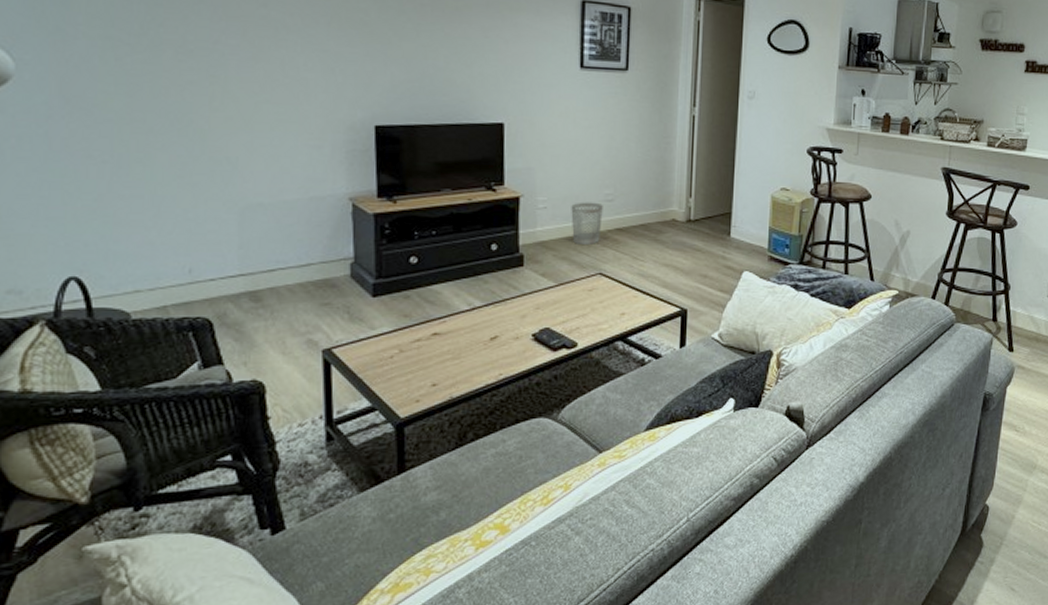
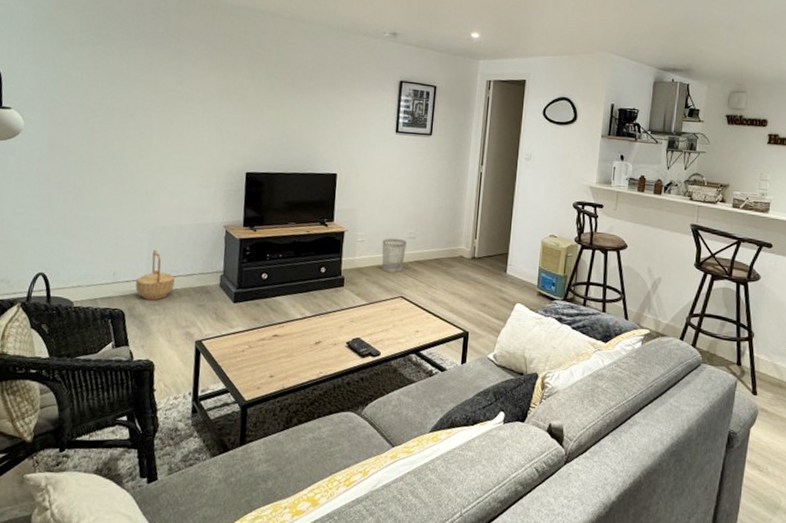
basket: none [225,235,283,302] -> present [135,249,175,300]

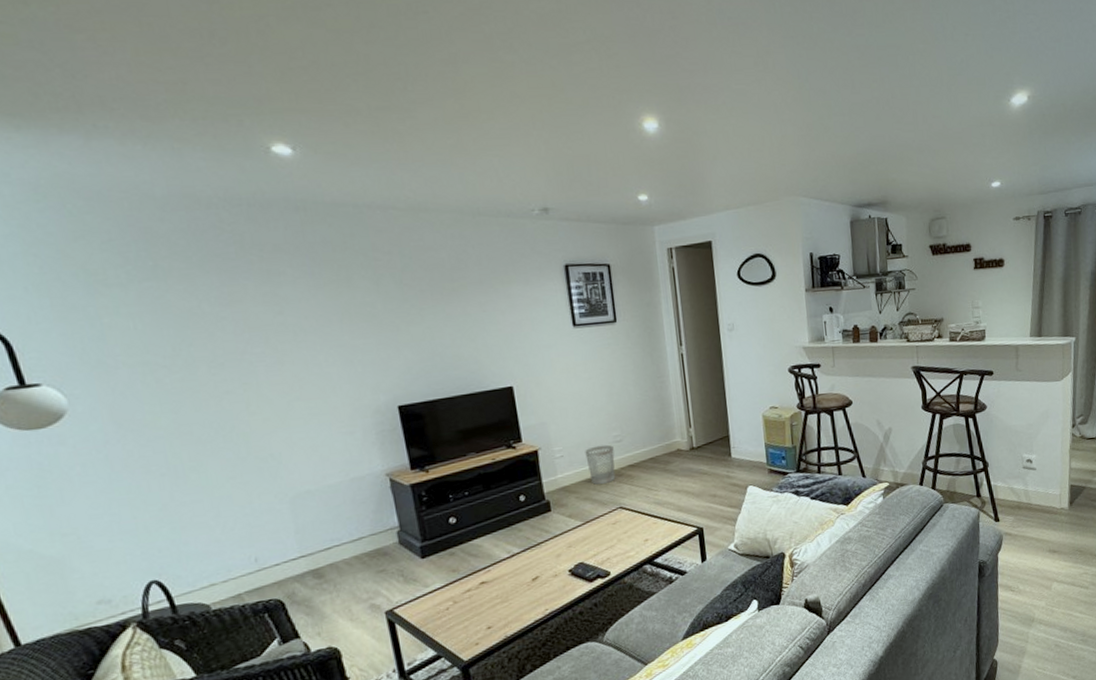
basket: present [135,249,175,300] -> none [288,520,341,581]

